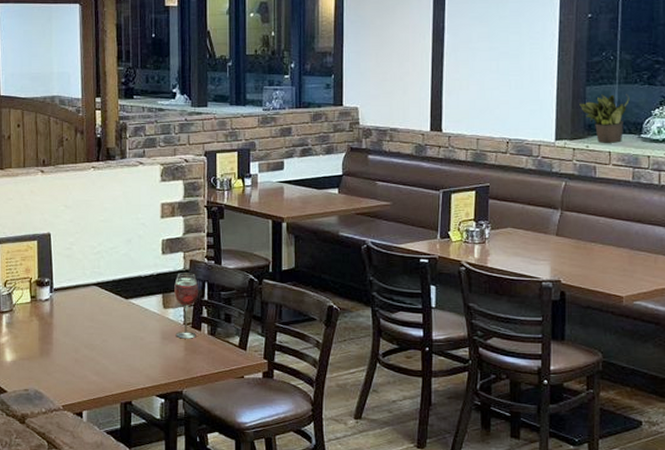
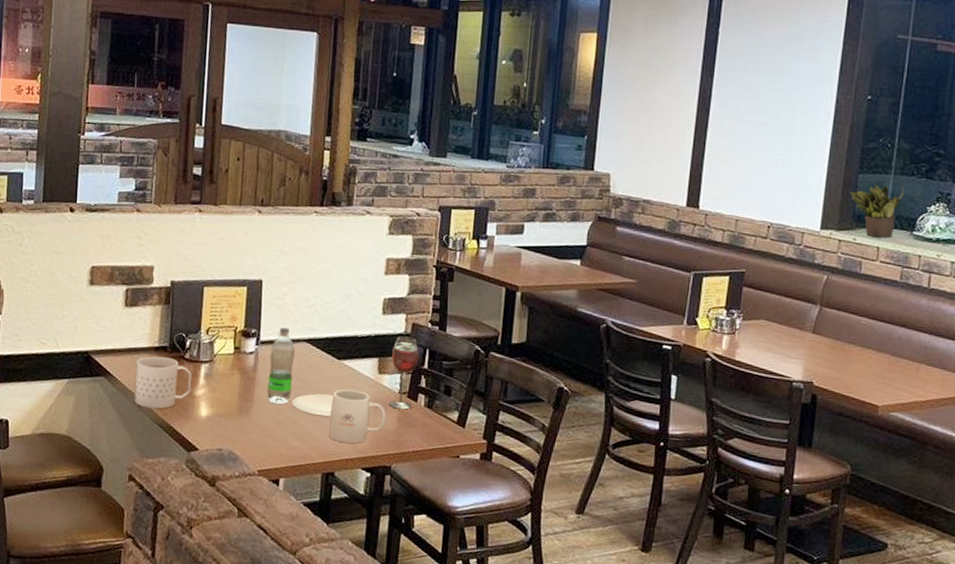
bottle: none [64,275,87,345] -> present [267,328,295,405]
plate: none [88,331,125,353] -> present [292,393,334,418]
mug: none [122,325,174,374] -> present [329,389,386,444]

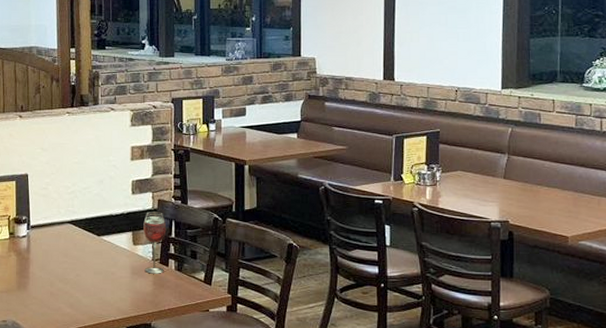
bottle: present [267,328,295,405] -> none [40,213,61,279]
plate: present [292,393,334,418] -> none [62,266,97,287]
mug: present [329,389,386,444] -> none [95,260,143,307]
potted plant: present [850,184,905,238] -> none [524,46,571,92]

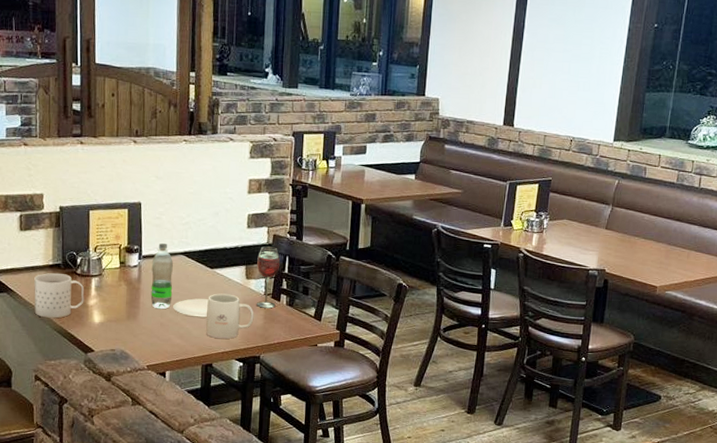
bottle: none [40,213,61,279] -> present [150,243,173,310]
plate: none [62,266,97,287] -> present [173,298,209,319]
mug: none [95,260,143,307] -> present [205,293,254,340]

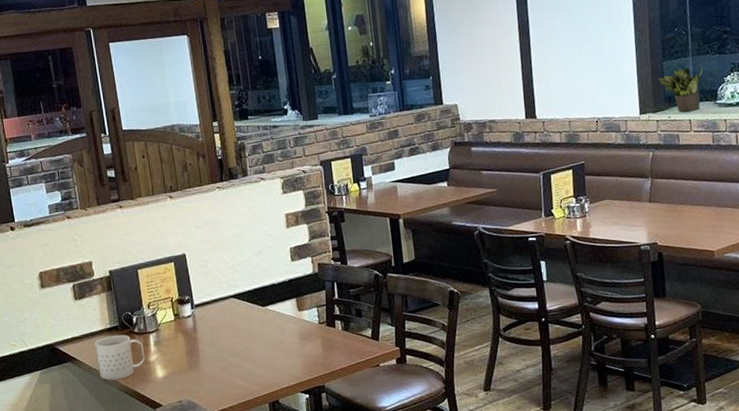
bottle: present [150,243,173,310] -> none [204,289,230,355]
plate: present [173,298,209,319] -> none [232,337,266,358]
mug: present [205,293,254,340] -> none [264,328,313,375]
wineglass: present [256,246,281,309] -> none [306,275,332,337]
potted plant: none [638,101,683,147] -> present [658,65,703,113]

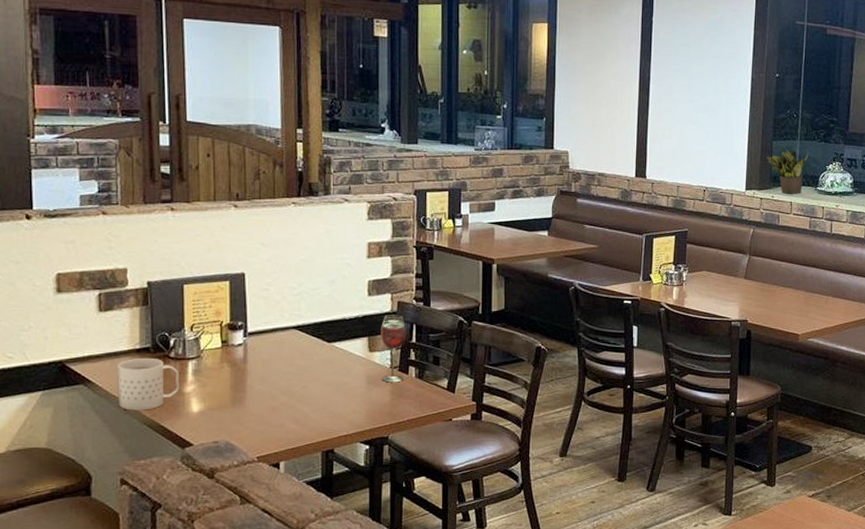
wineglass: none [306,275,332,337] -> present [381,315,407,383]

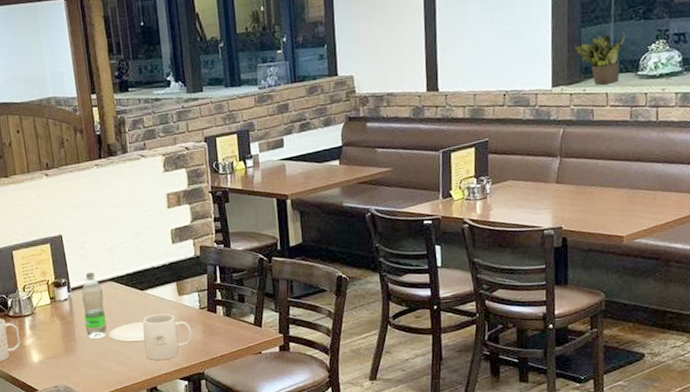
bottle: none [259,318,285,392] -> present [81,272,107,339]
plate: none [286,377,327,399] -> present [109,322,145,343]
mug: none [324,369,380,421] -> present [142,313,193,361]
wineglass: present [381,315,407,383] -> none [187,258,213,323]

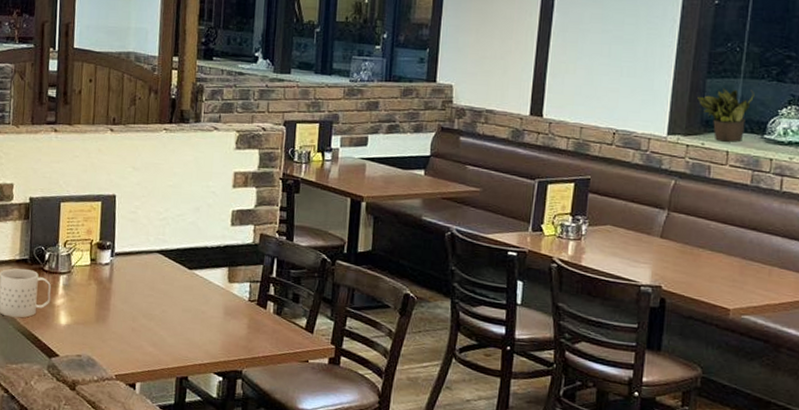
bottle: present [81,272,107,339] -> none [122,240,148,313]
plate: present [109,322,145,343] -> none [146,302,186,325]
mug: present [142,313,193,361] -> none [182,297,237,350]

